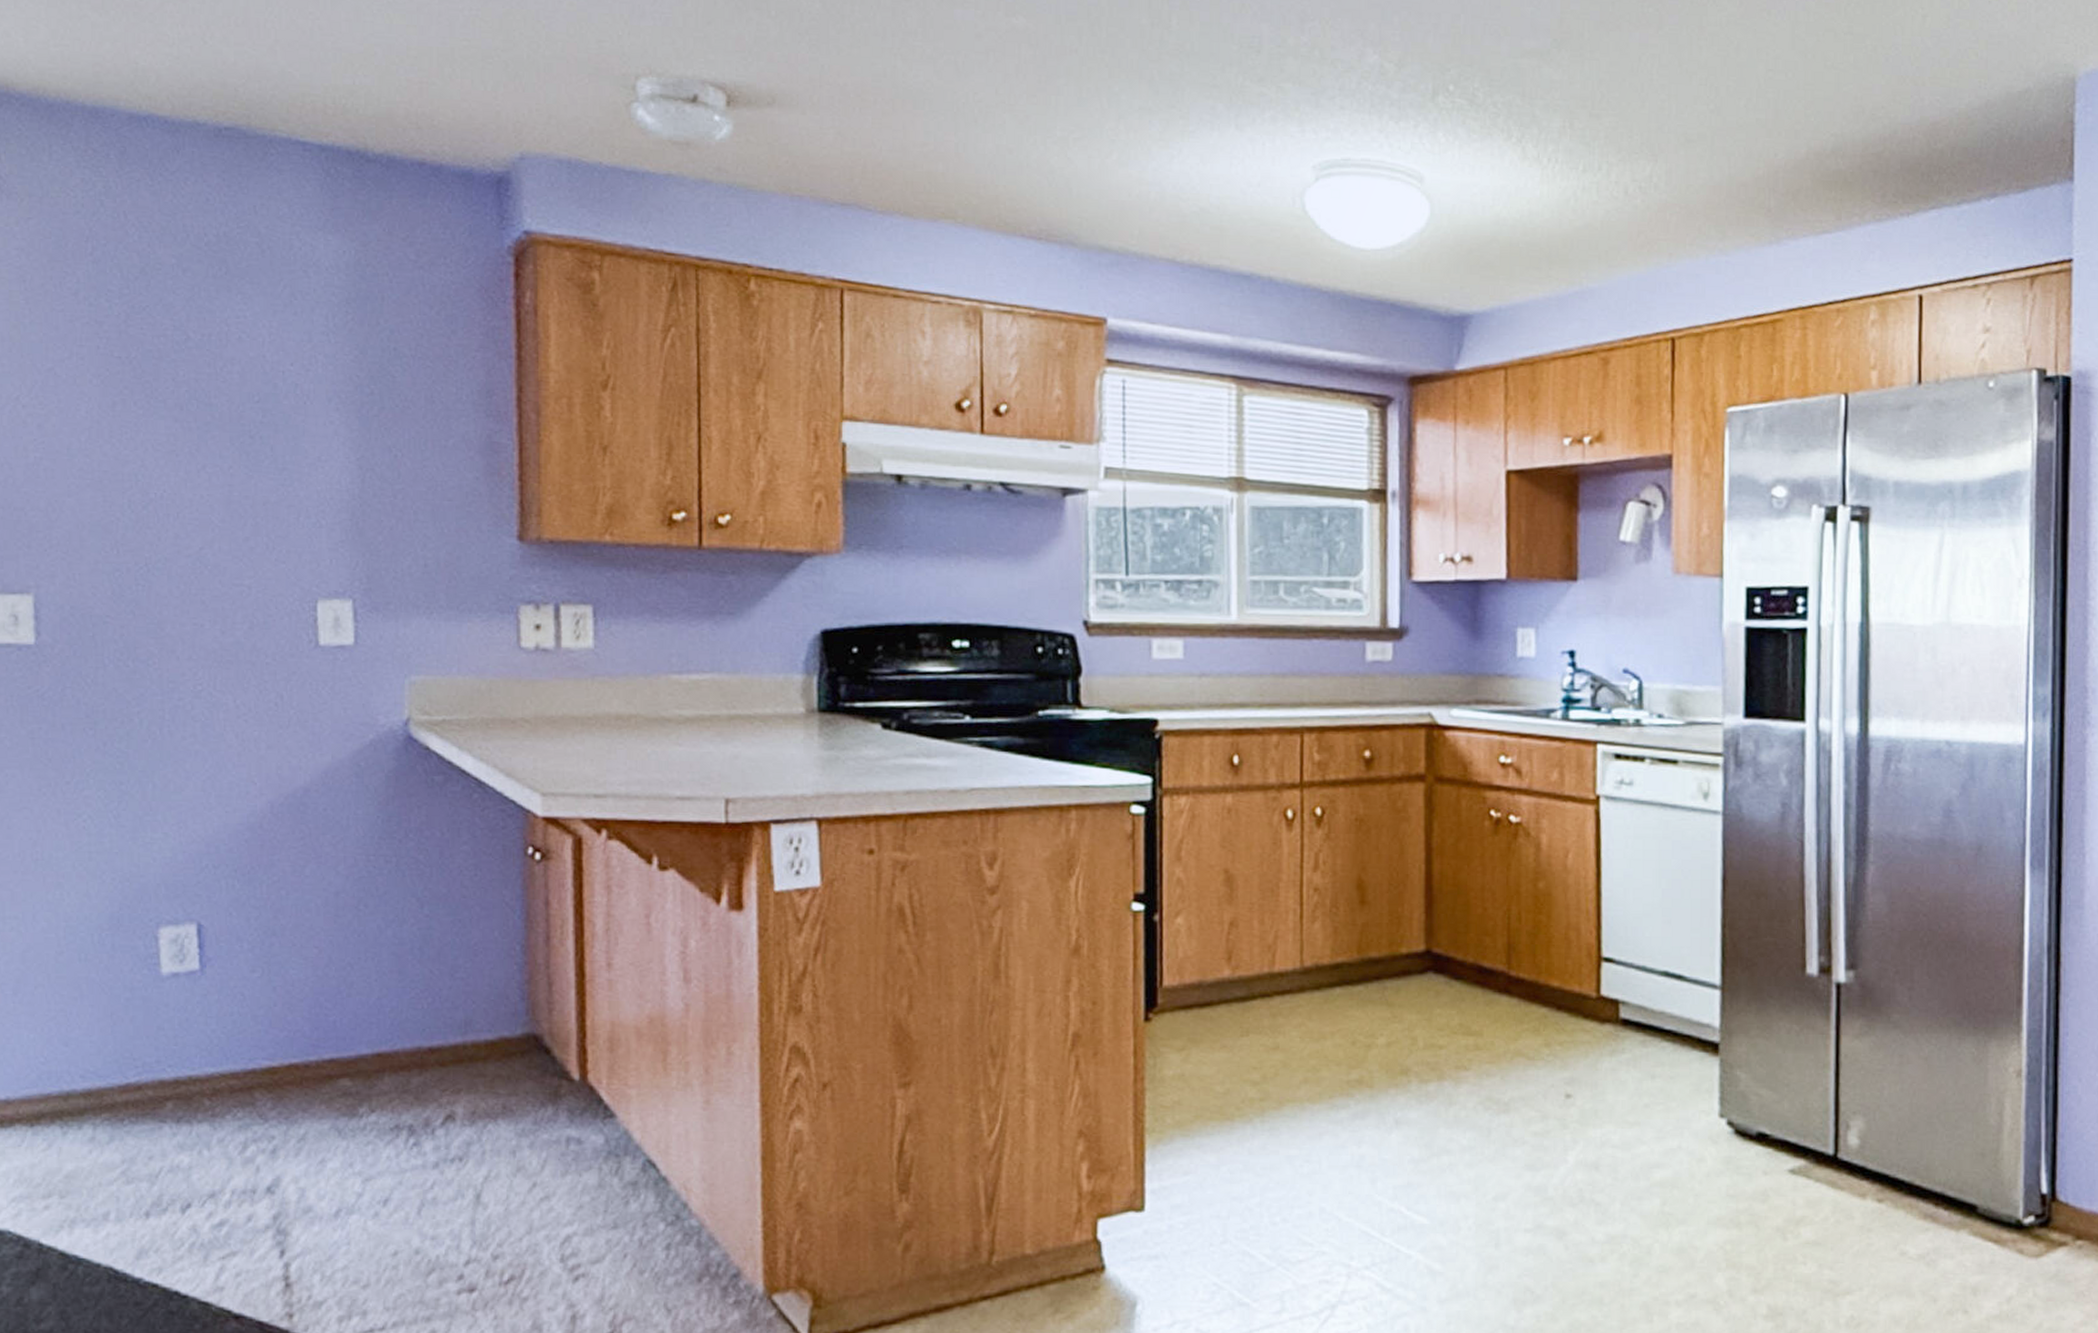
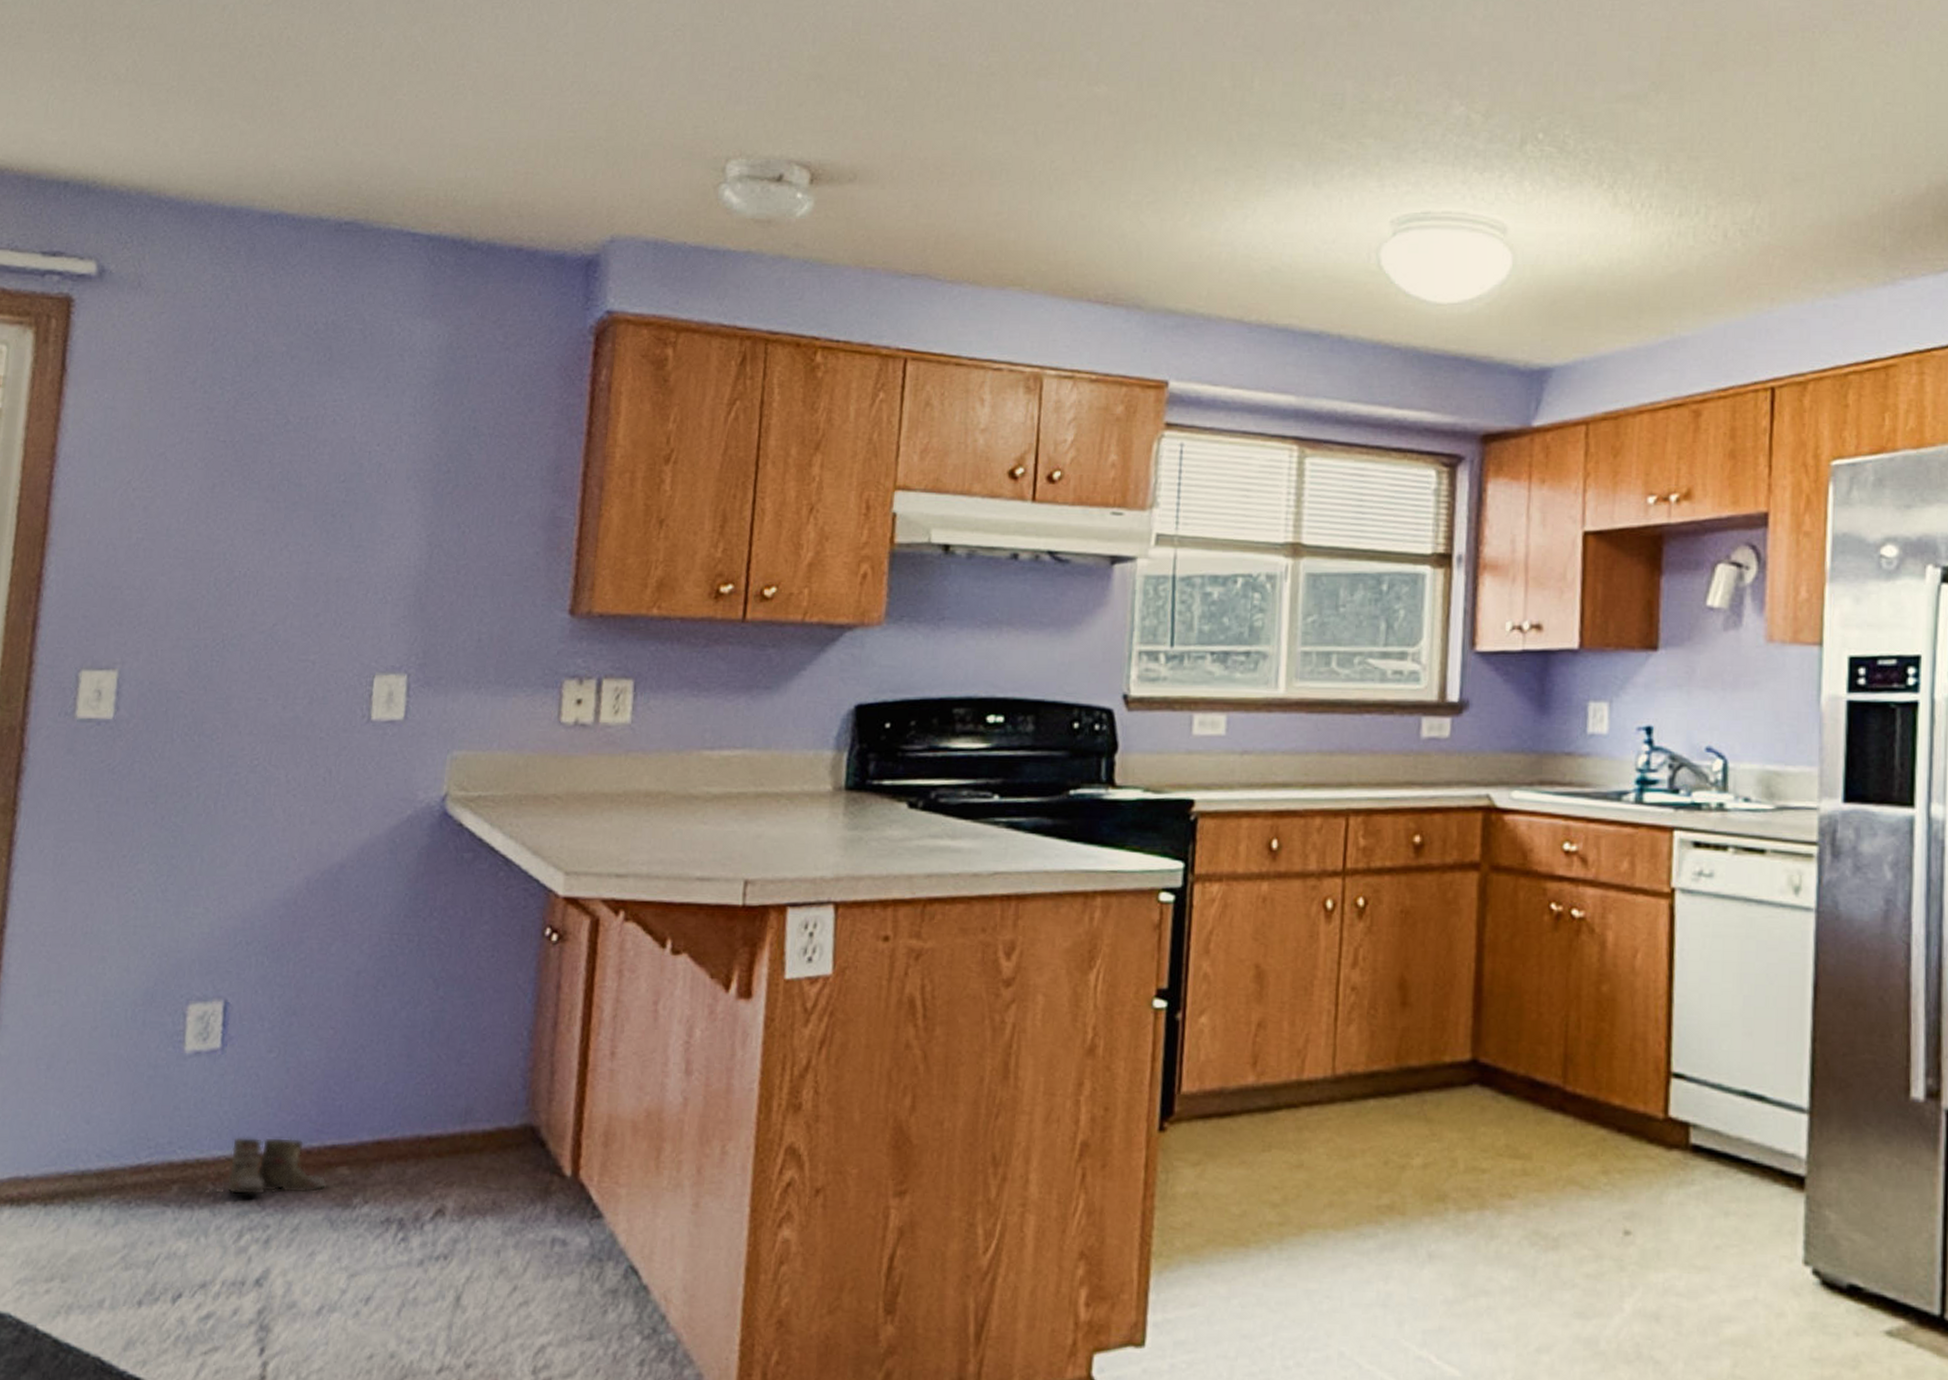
boots: none [206,1052,329,1109] -> present [209,1136,326,1196]

